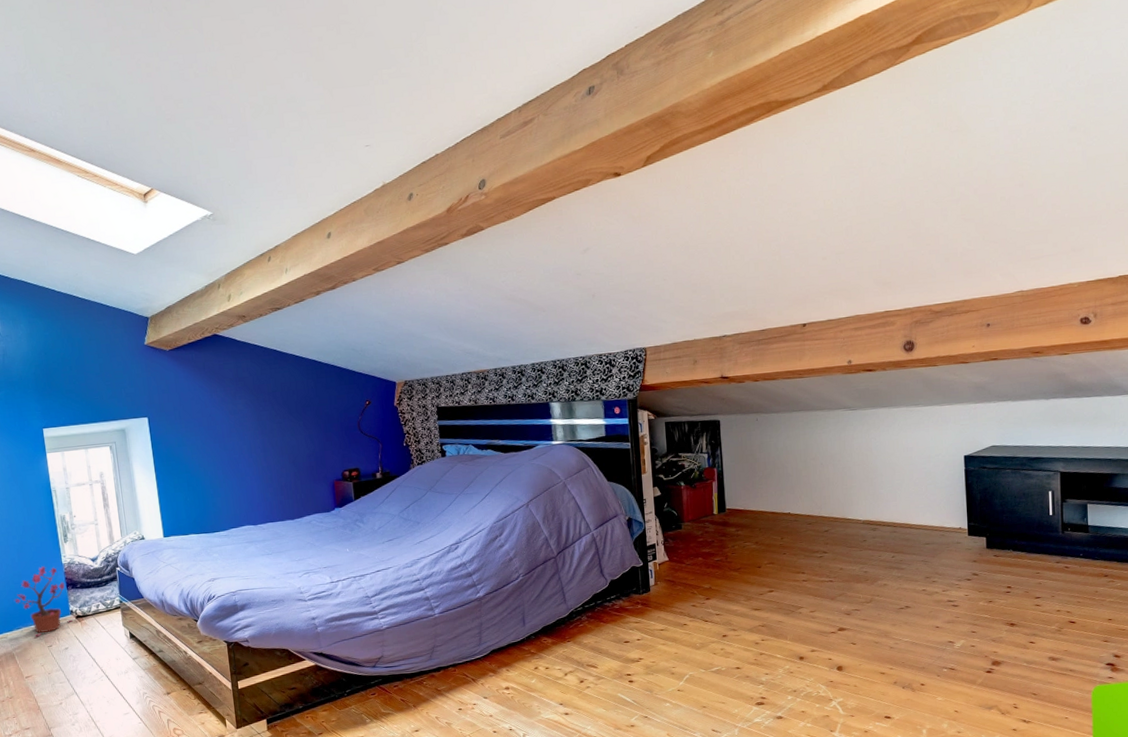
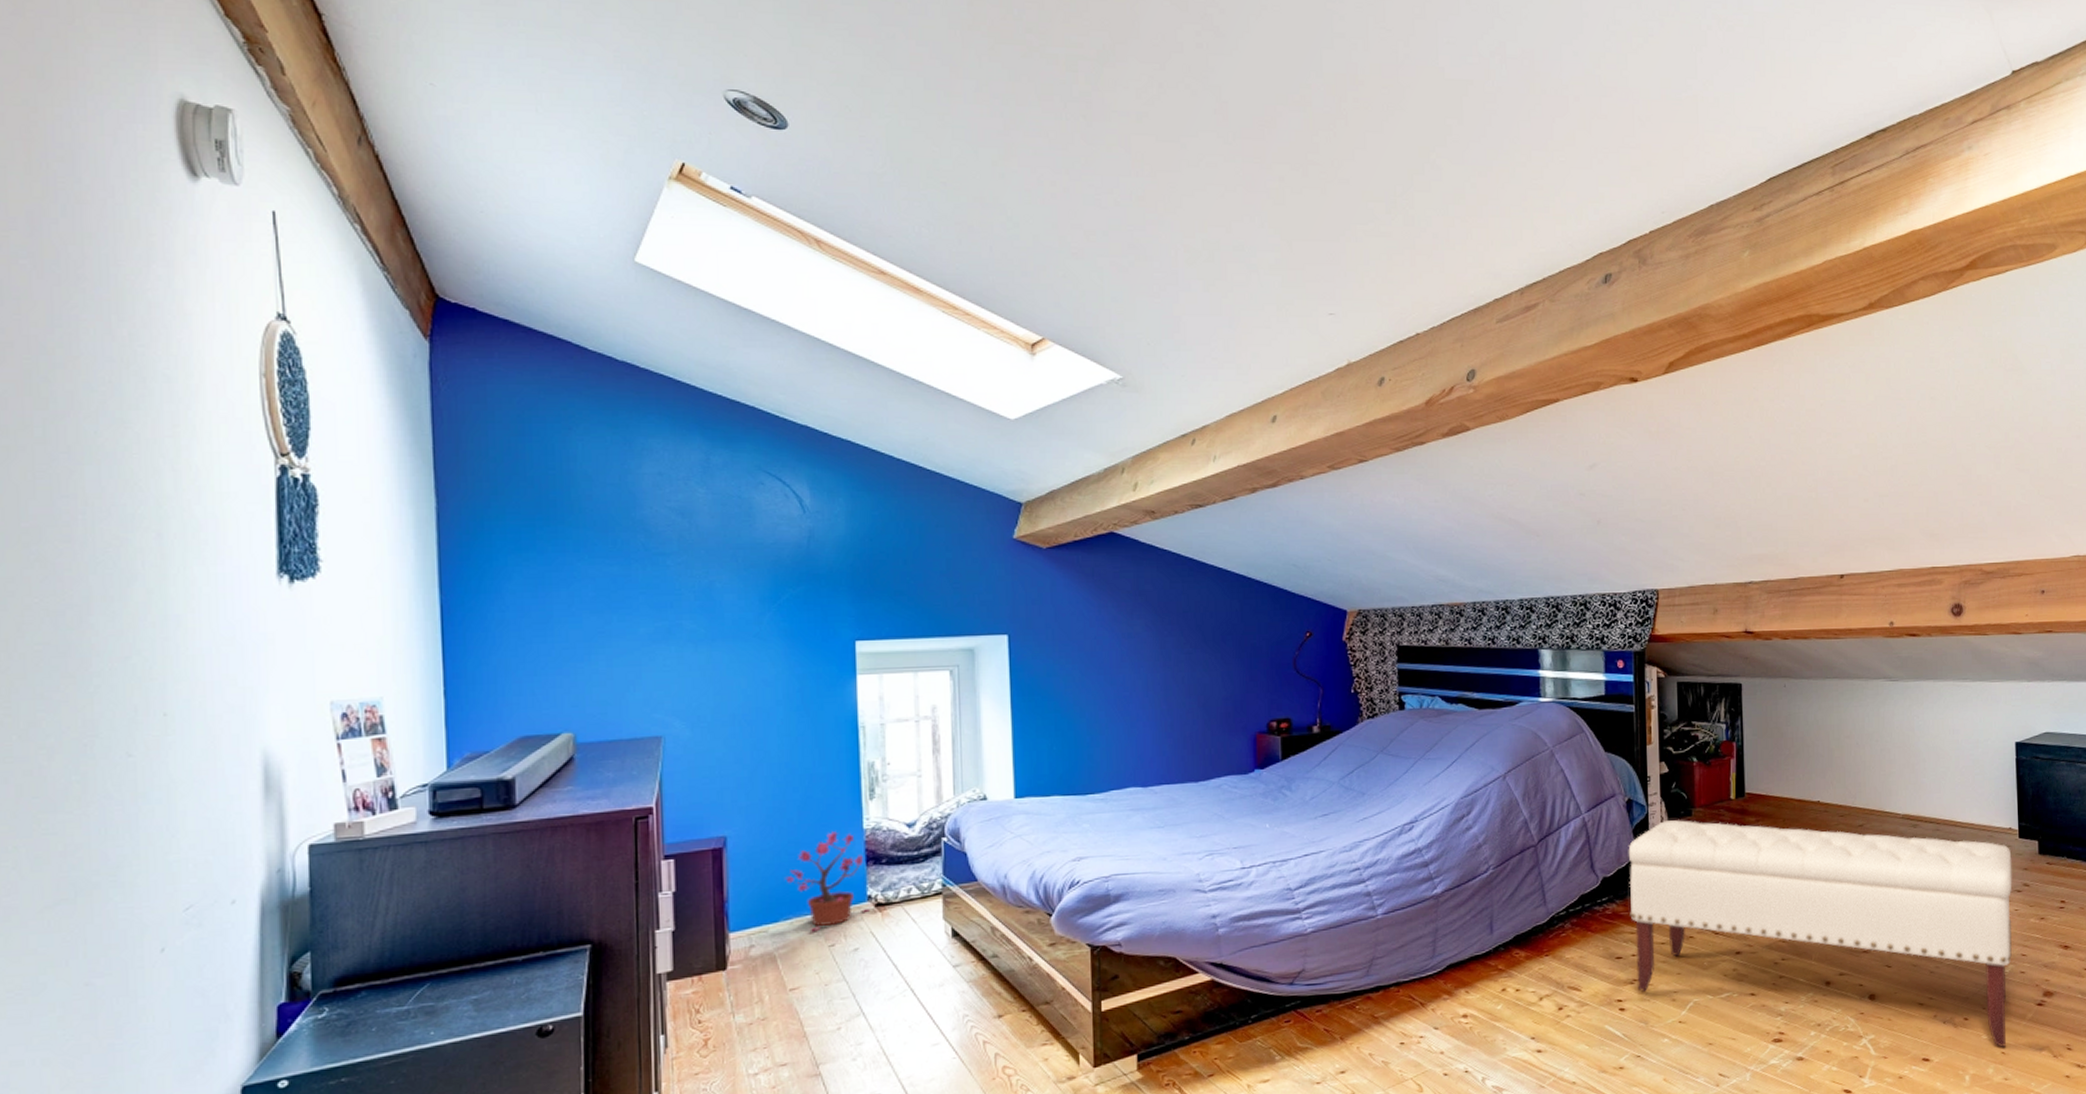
bench: none [630,532,963,707] -> present [1628,820,2012,1047]

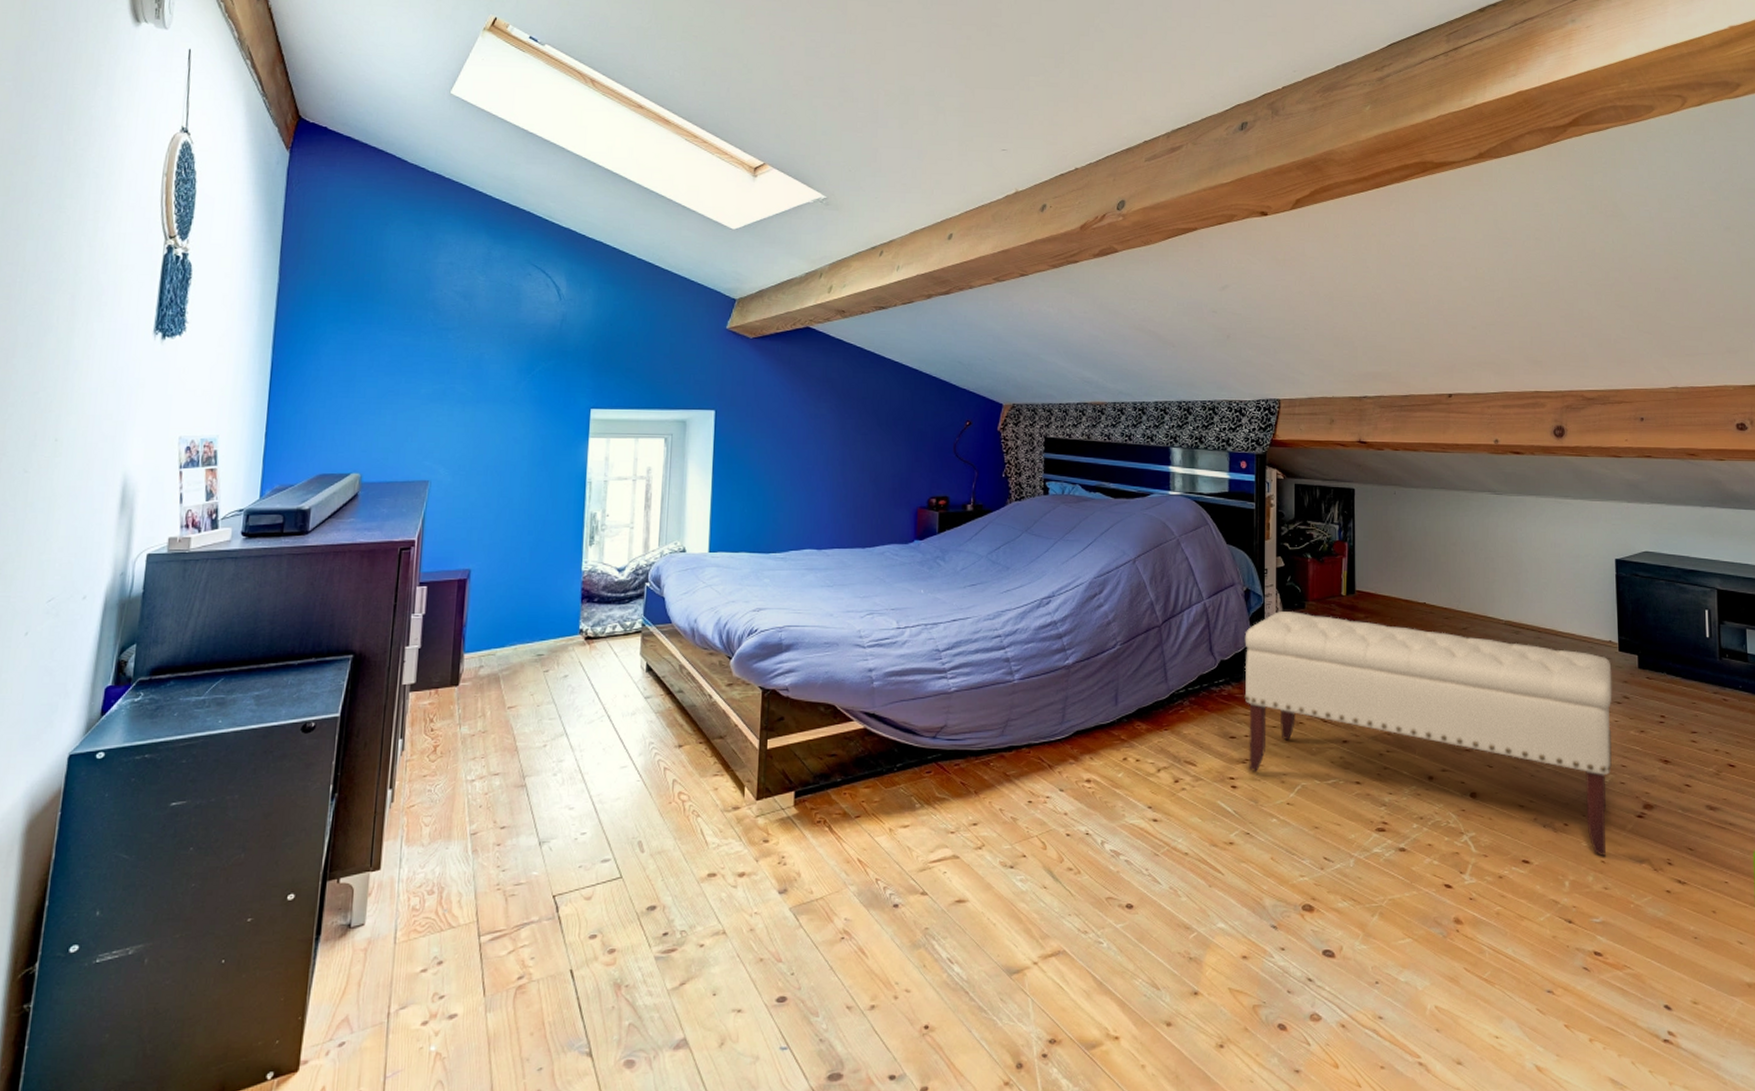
potted plant: present [785,831,871,933] -> none [514,571,581,658]

